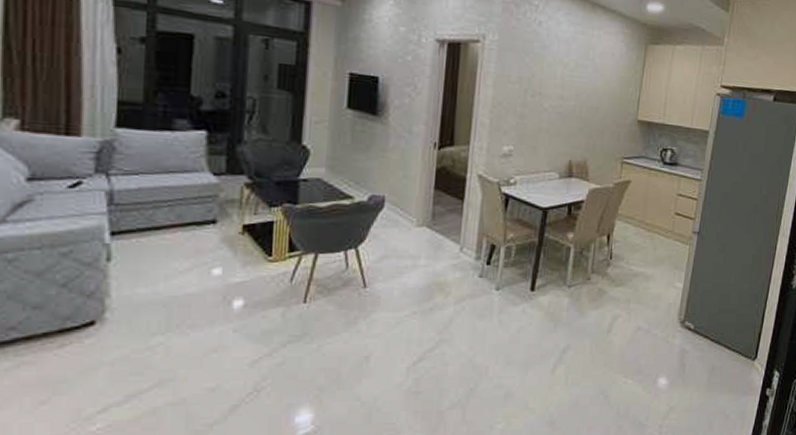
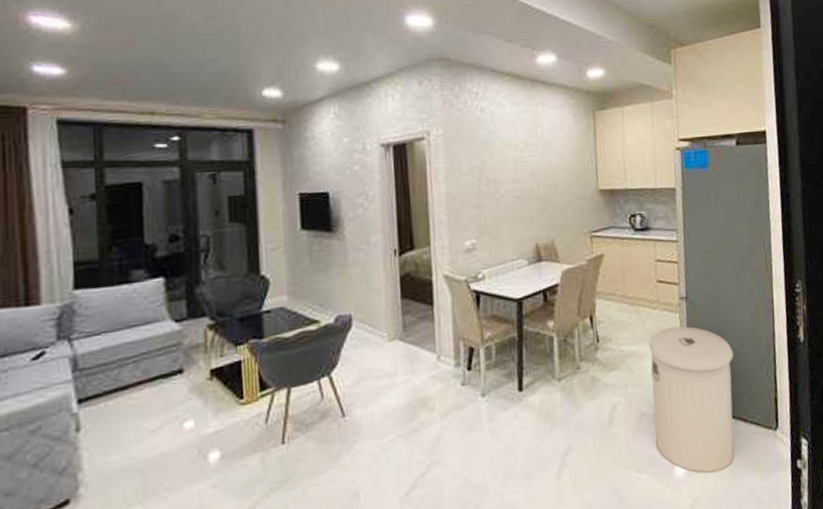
can: none [646,256,732,388] -> present [649,326,734,473]

